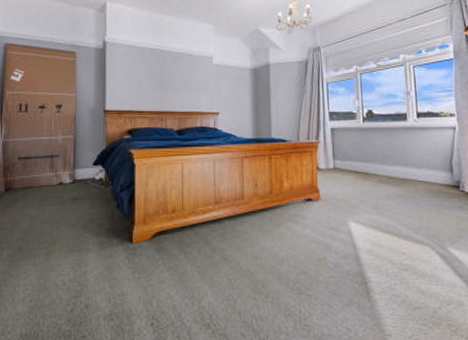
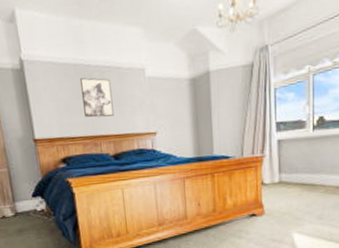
wall art: none [153,60,181,95] -> present [79,77,114,118]

